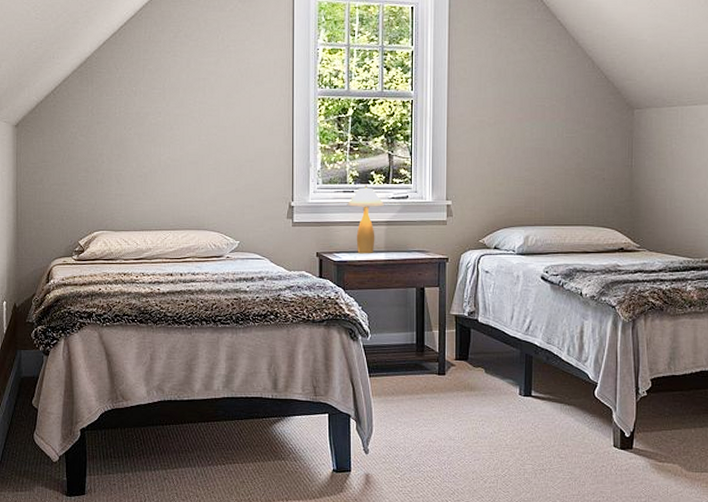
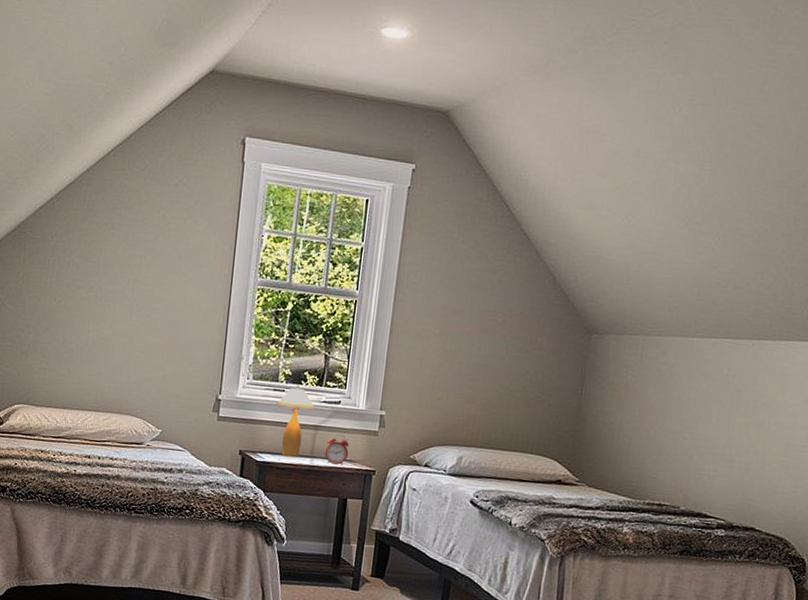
alarm clock: none [398,227,421,256] -> present [324,433,349,465]

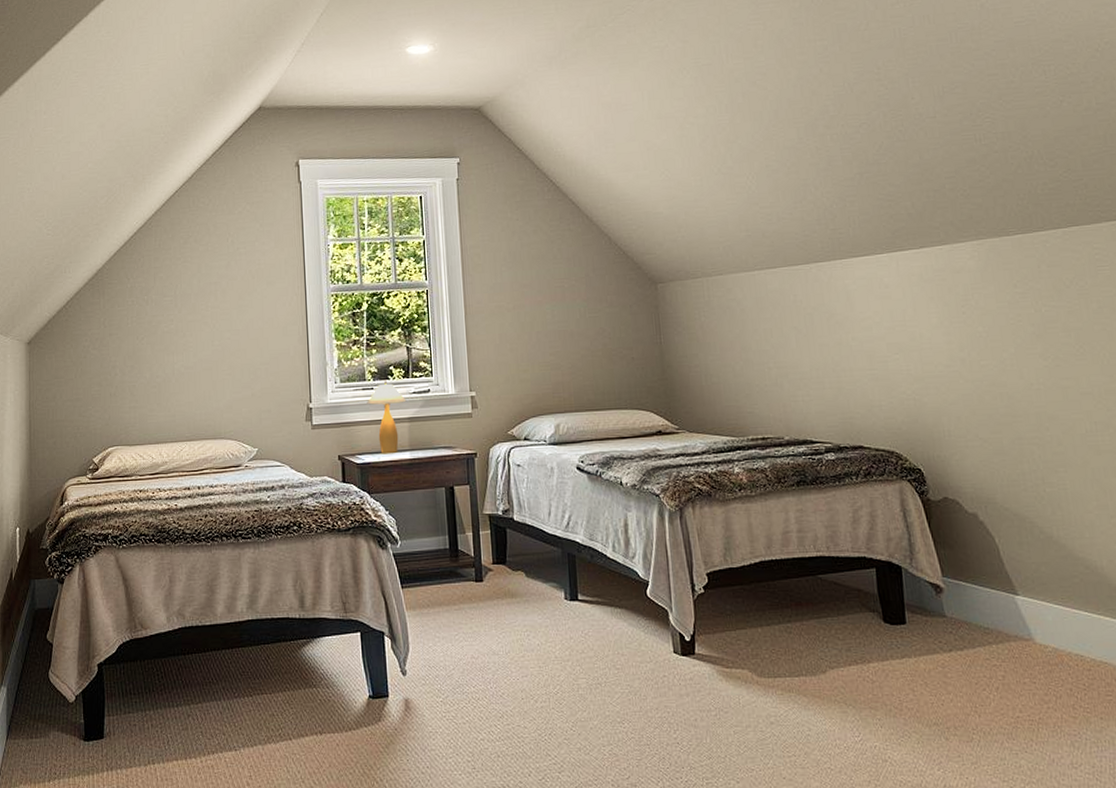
alarm clock: present [324,433,349,465] -> none [423,422,447,454]

